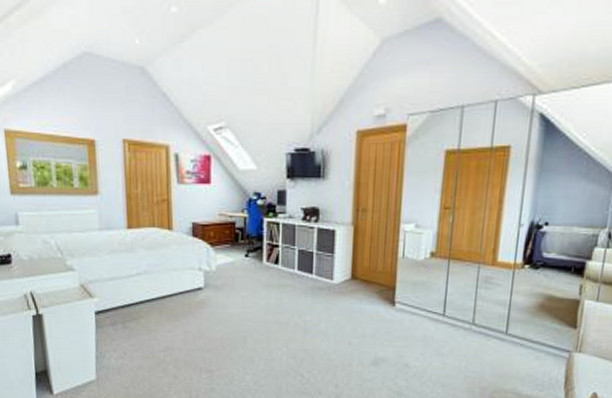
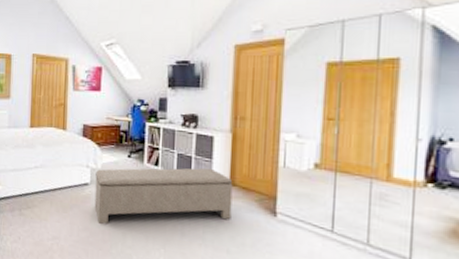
bench: none [210,263,354,329] -> present [94,168,233,224]

